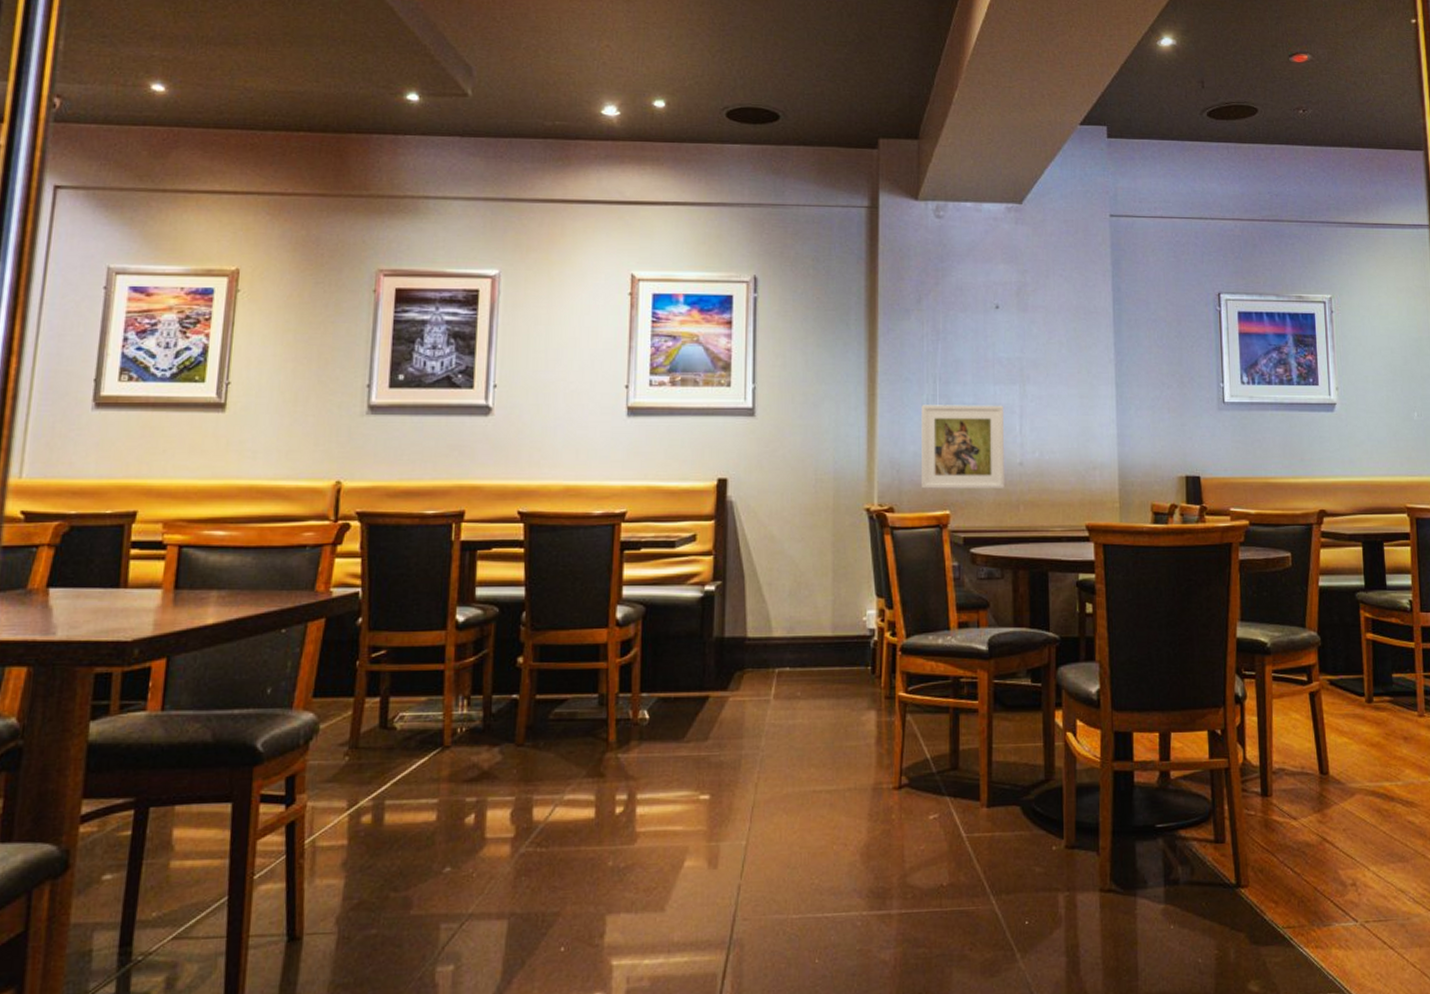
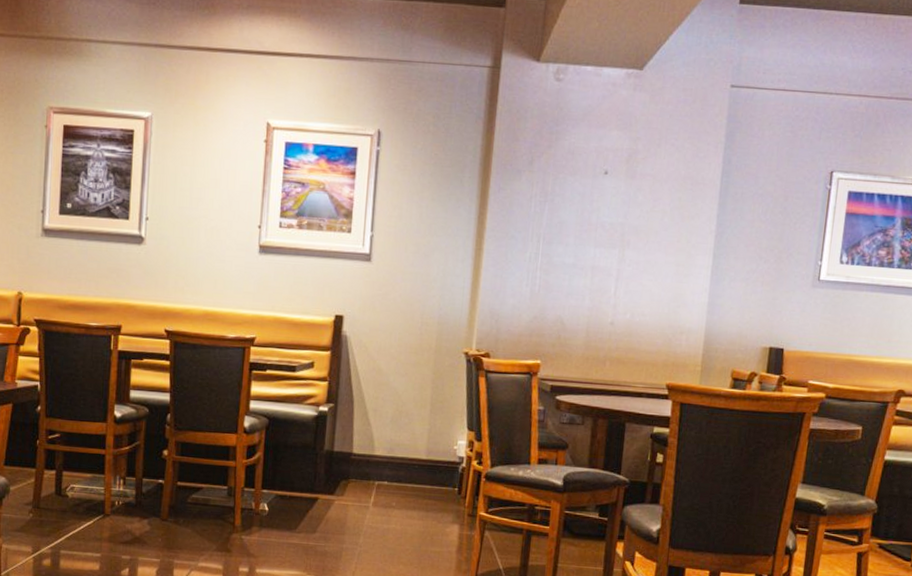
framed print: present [921,405,1005,489] -> none [517,262,602,345]

